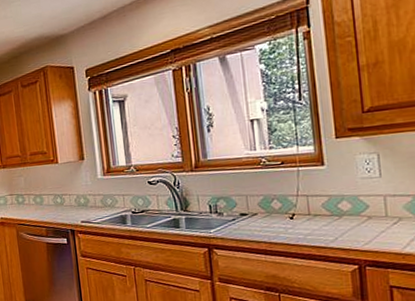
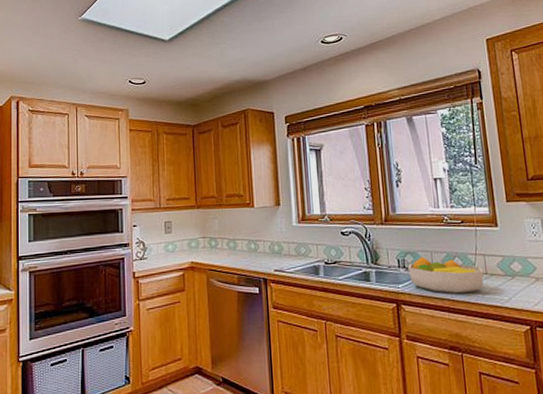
fruit bowl: none [220,201,307,236] -> present [408,256,485,293]

